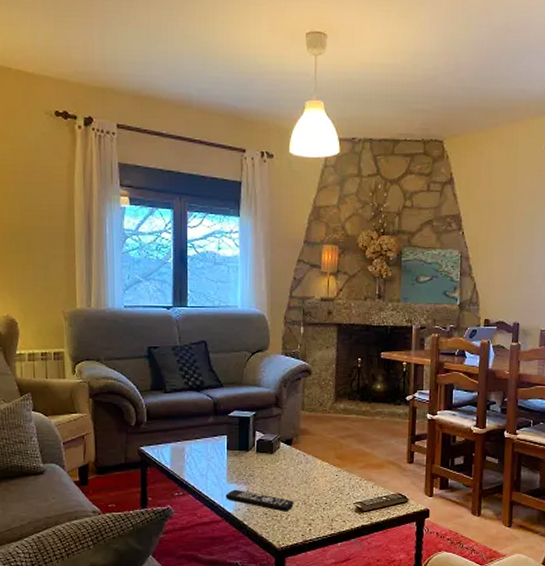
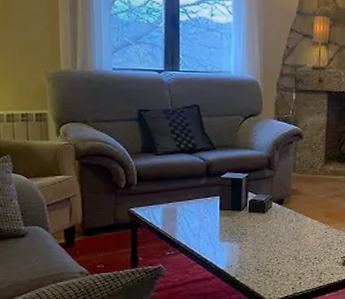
remote control: present [225,489,294,512] -> none [218,247,285,267]

